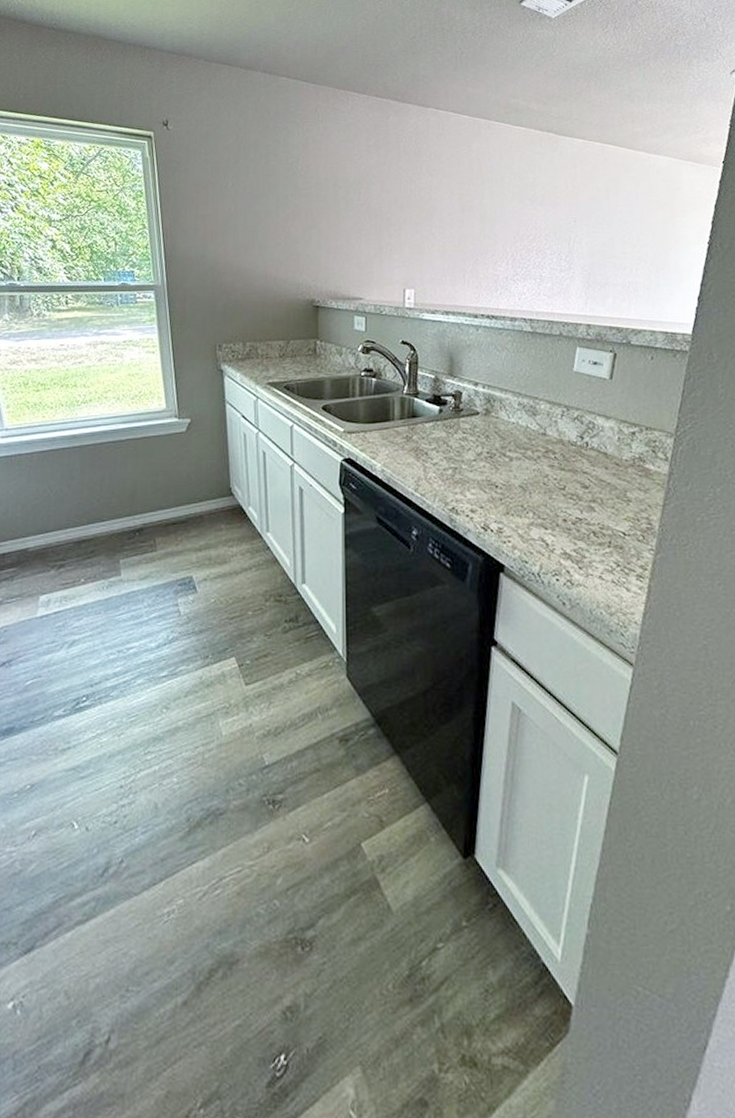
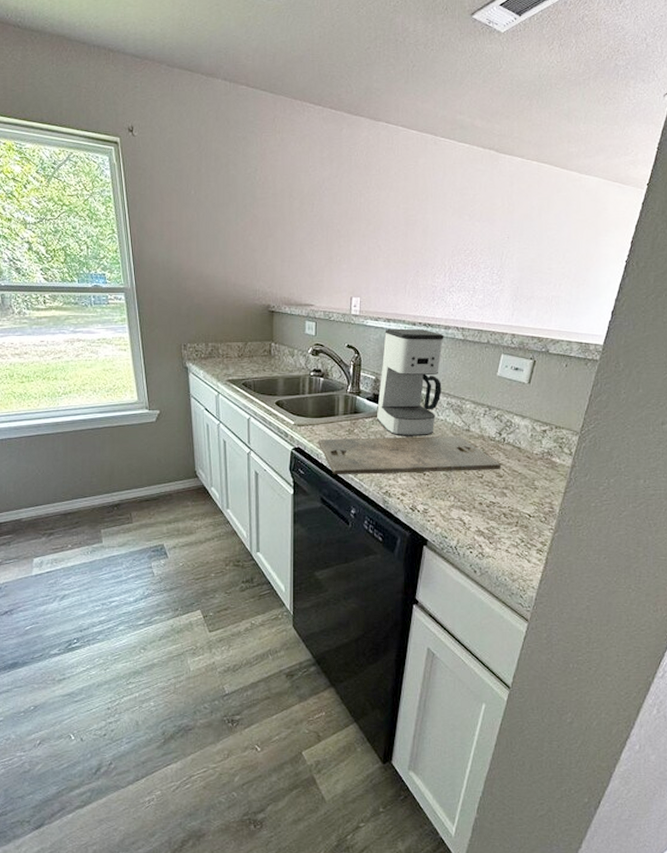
cutting board: none [371,440,587,490] -> present [317,435,502,475]
coffee maker: none [437,321,511,443] -> present [376,328,444,436]

